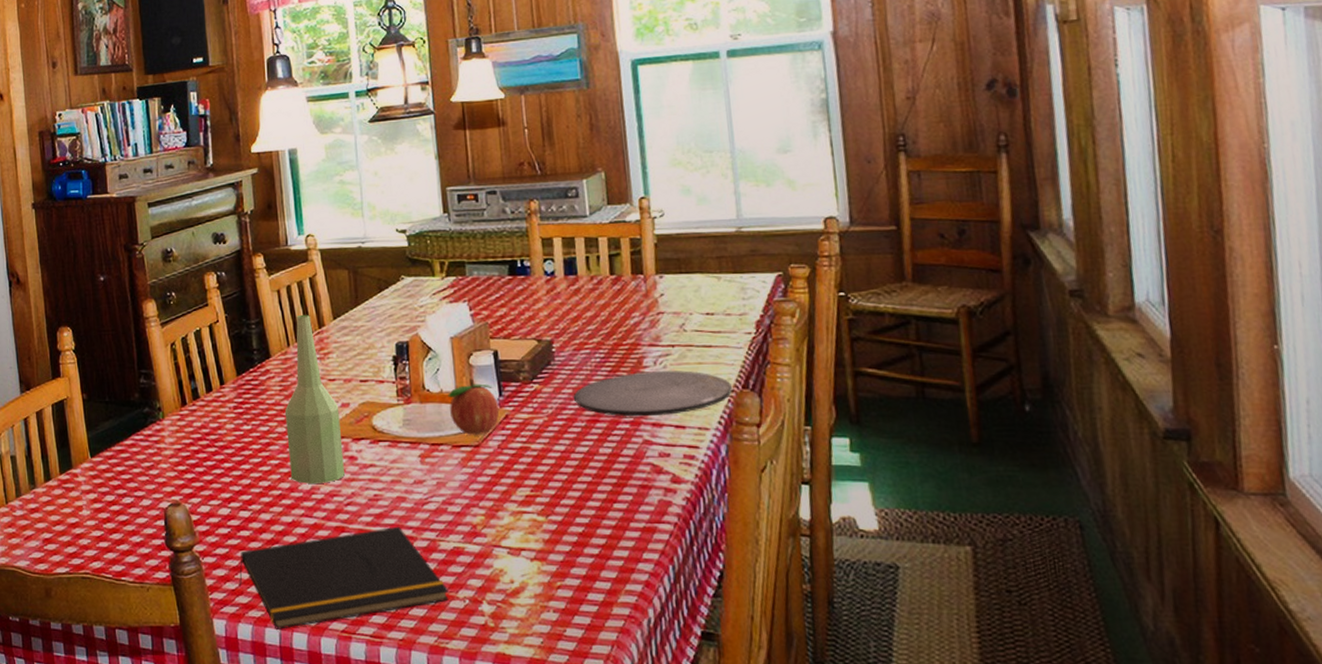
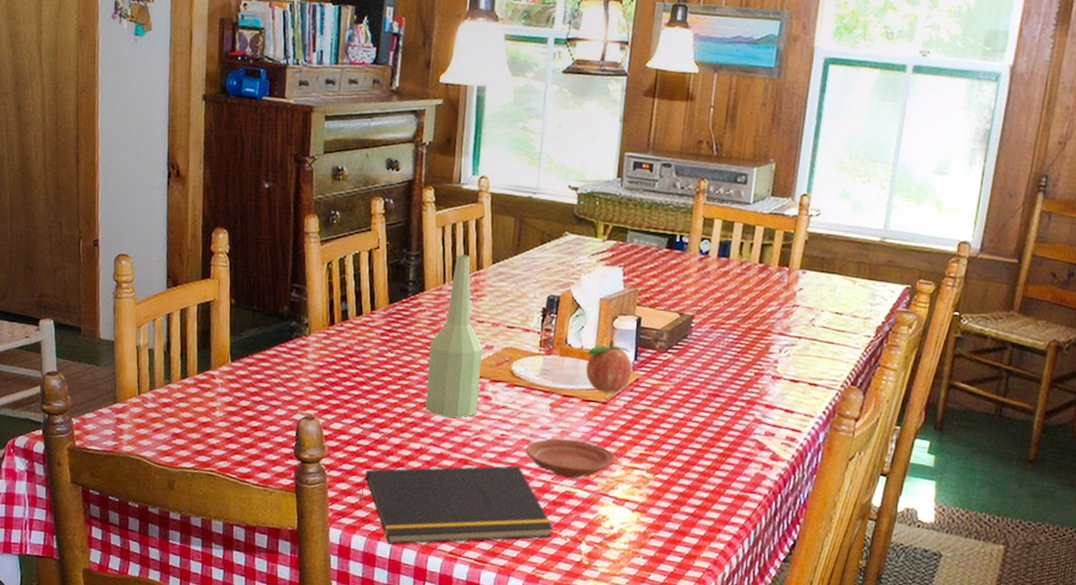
plate: none [402,491,500,532] -> present [525,438,615,479]
plate: present [573,370,732,417] -> none [701,356,842,400]

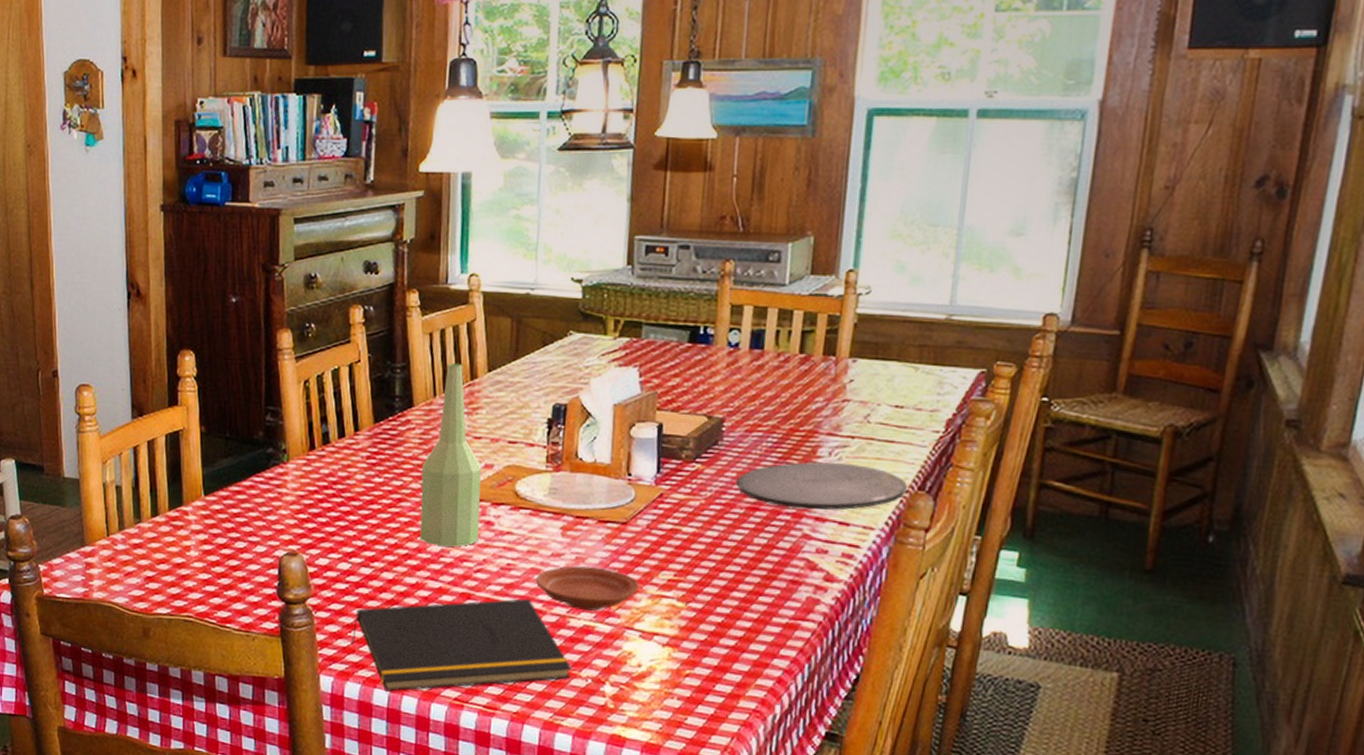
fruit: present [586,340,633,394] -> none [601,451,655,512]
plate: none [701,356,842,400] -> present [736,462,907,510]

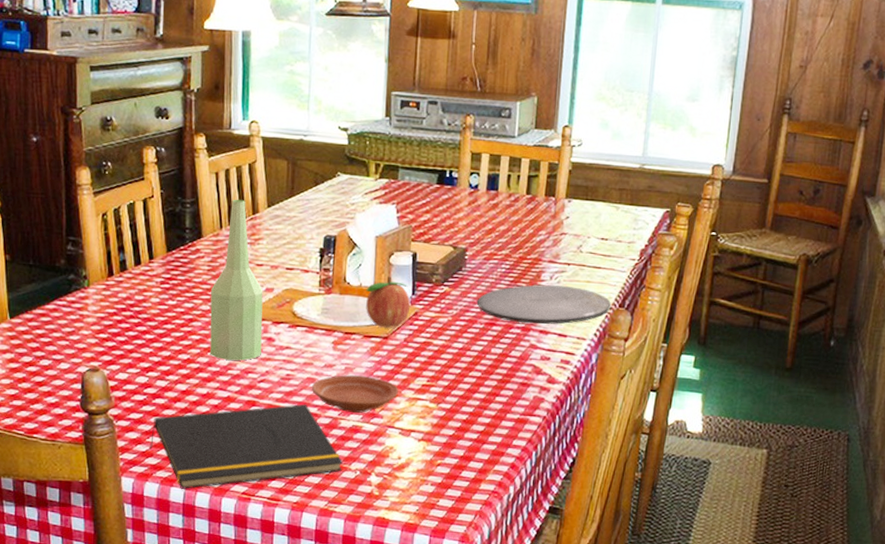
fruit: none [601,451,655,512] -> present [366,276,411,328]

